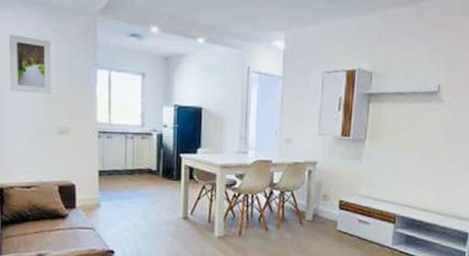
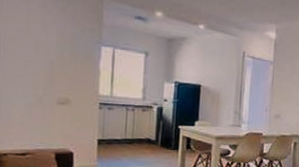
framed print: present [9,34,52,94] -> none [10,9,57,67]

